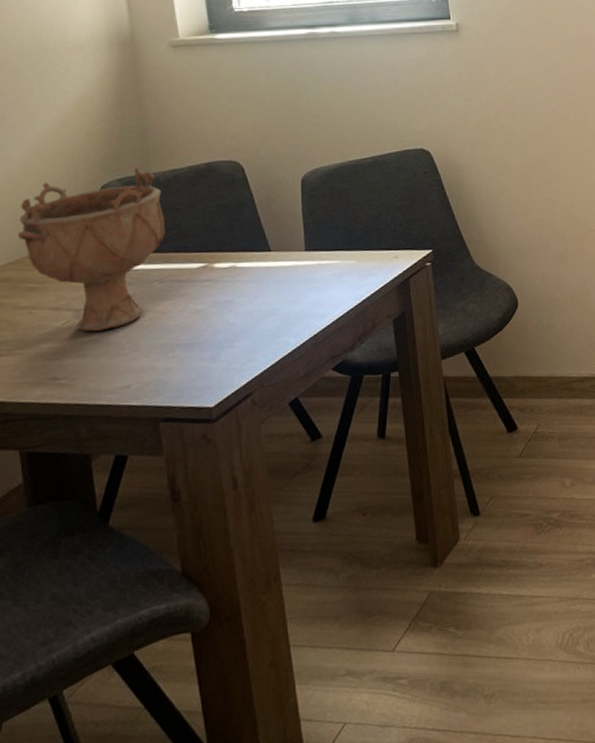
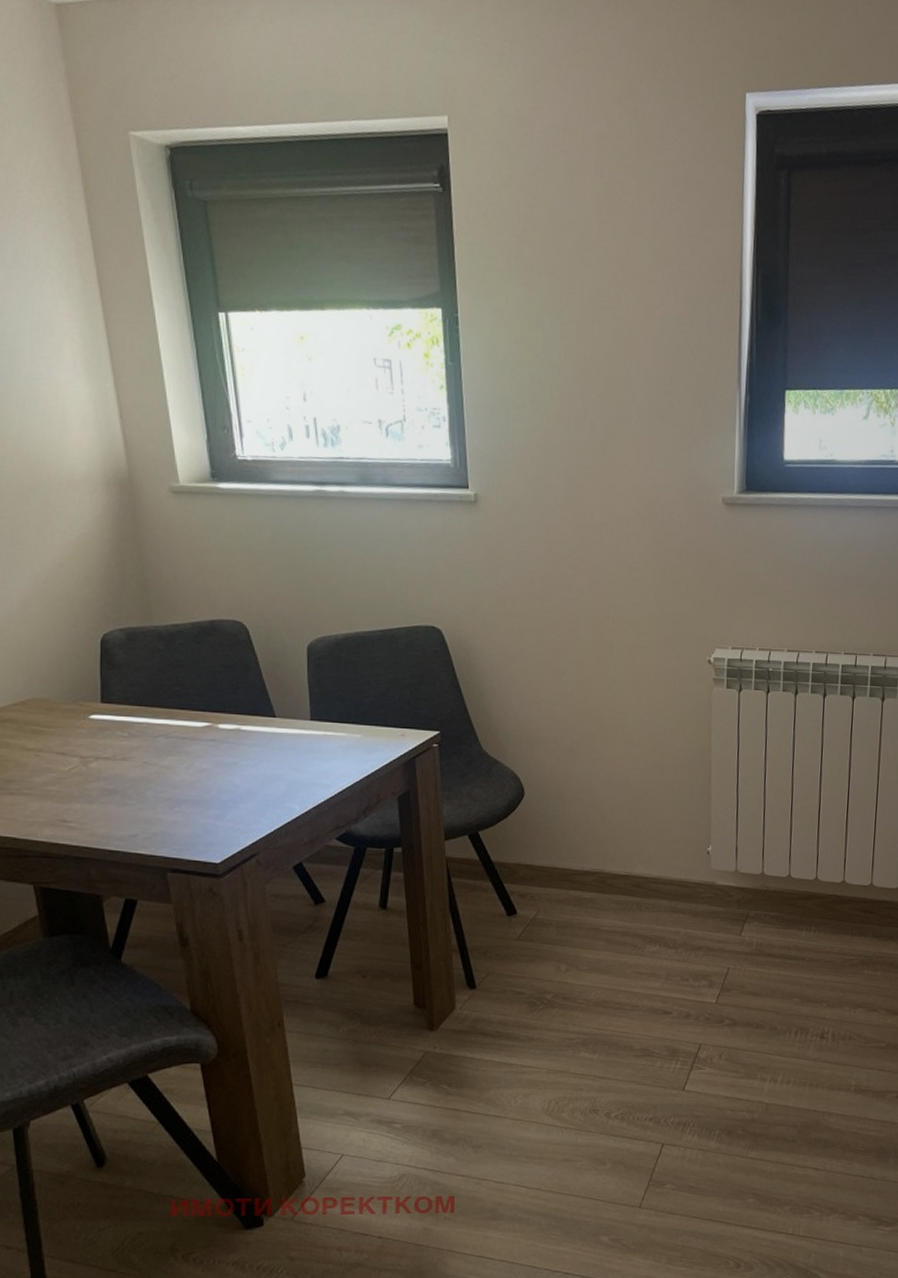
decorative bowl: present [18,168,166,332] -> none [21,619,169,780]

